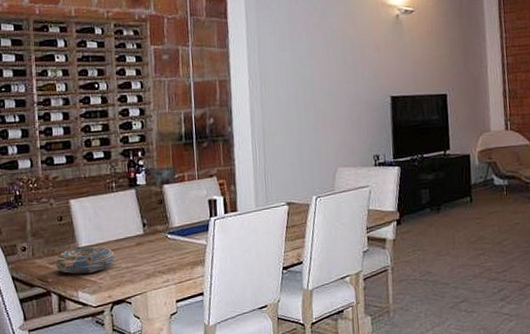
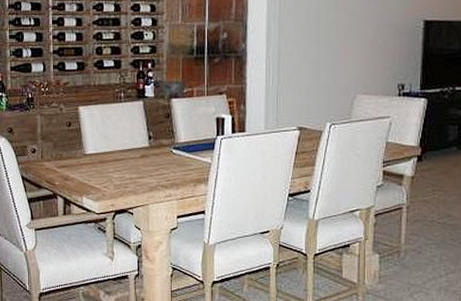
decorative bowl: present [54,246,114,274] -> none [62,155,119,181]

